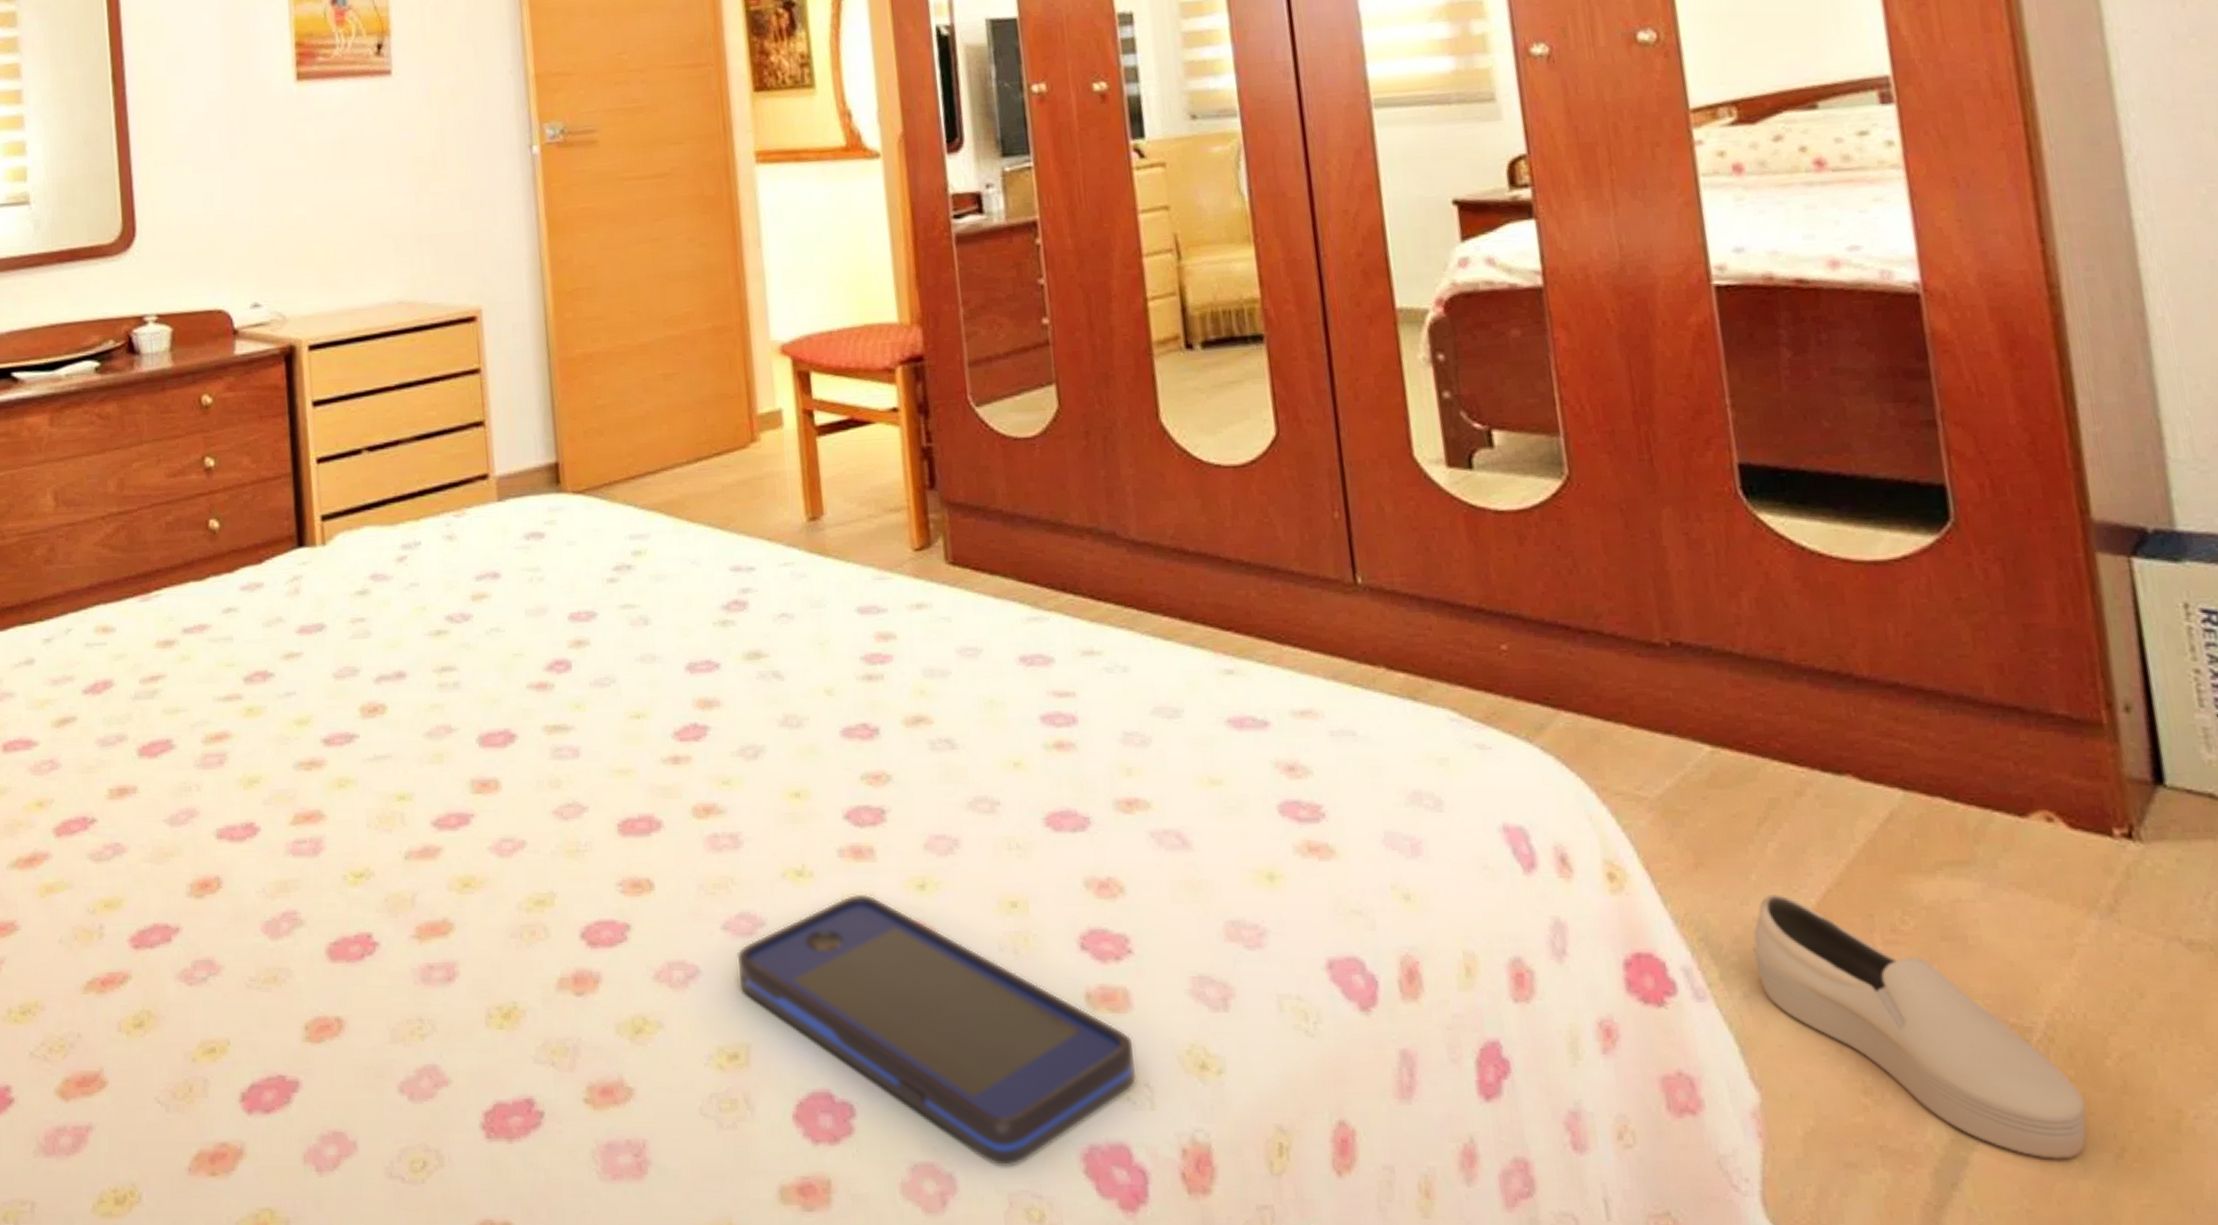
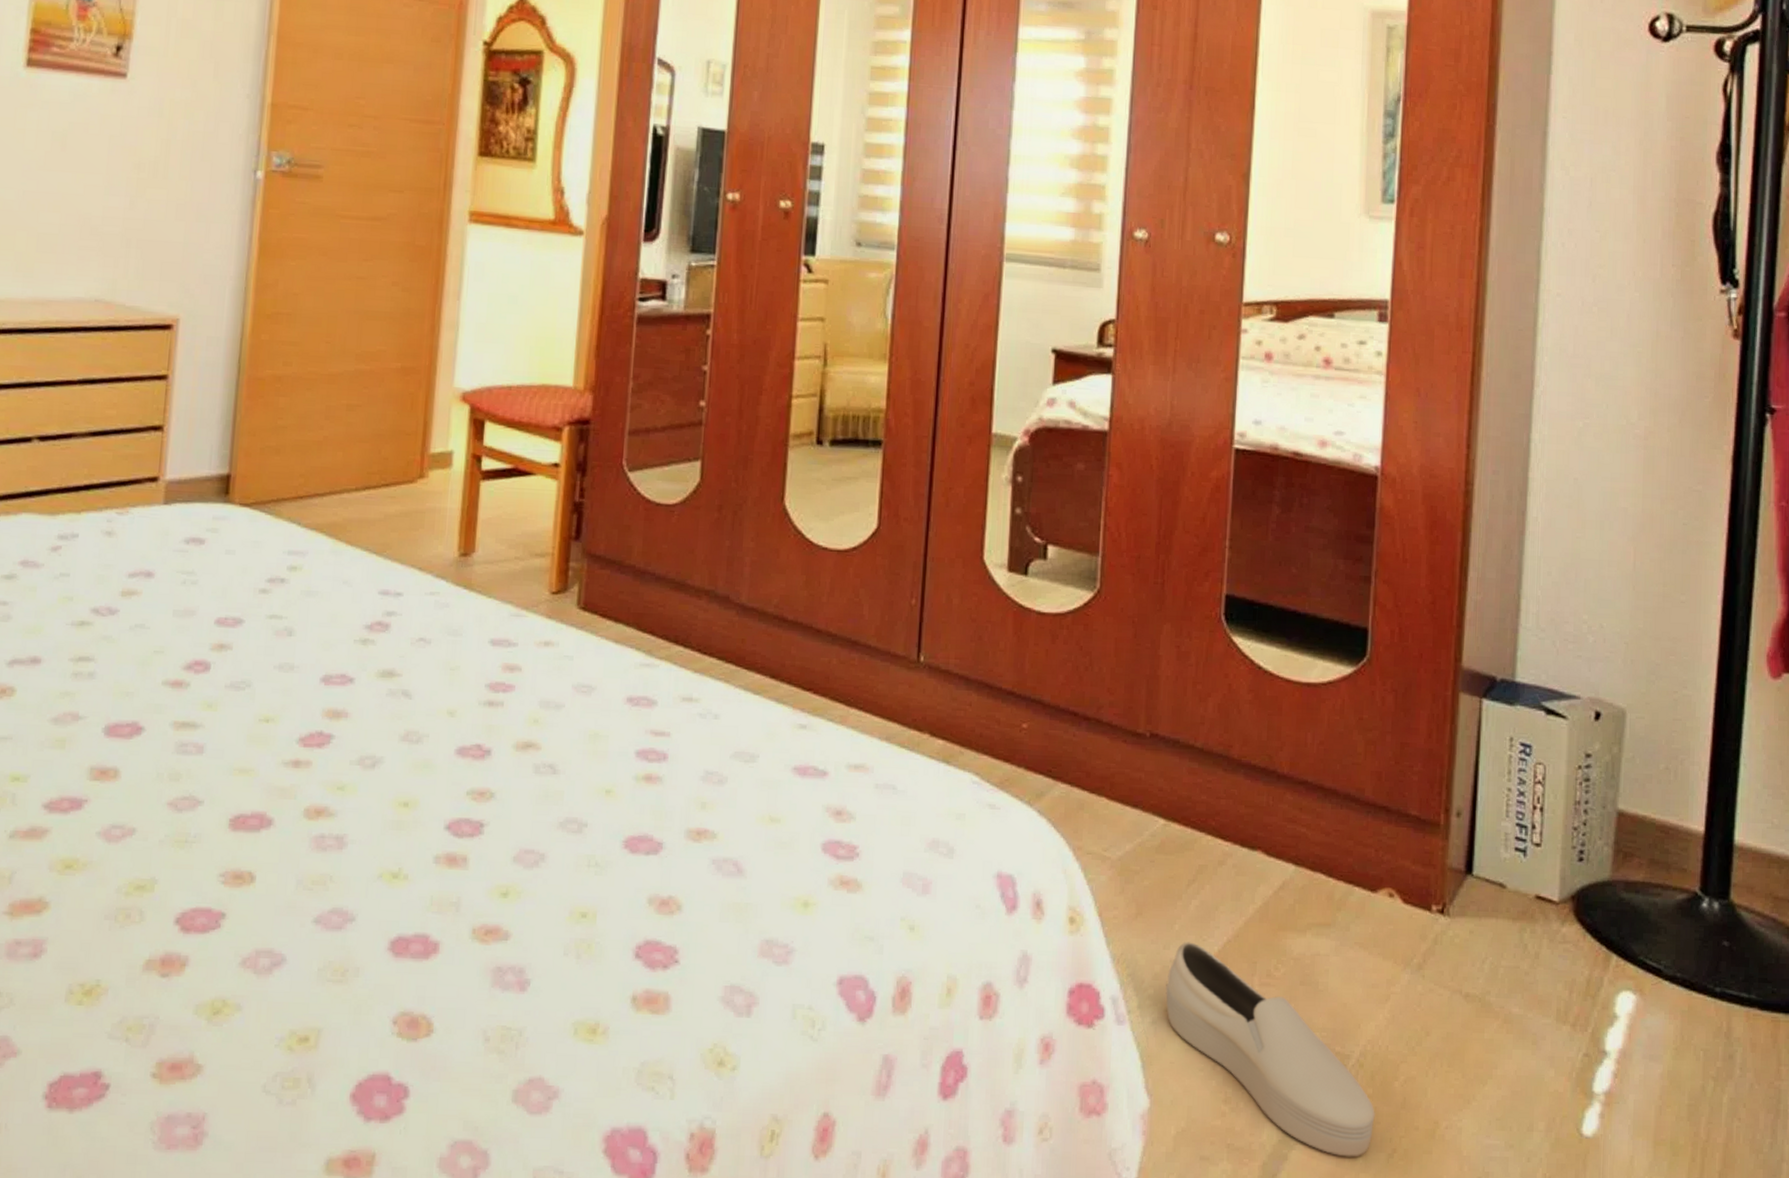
mobile phone: present [736,893,1137,1165] -> none [321,897,666,1144]

